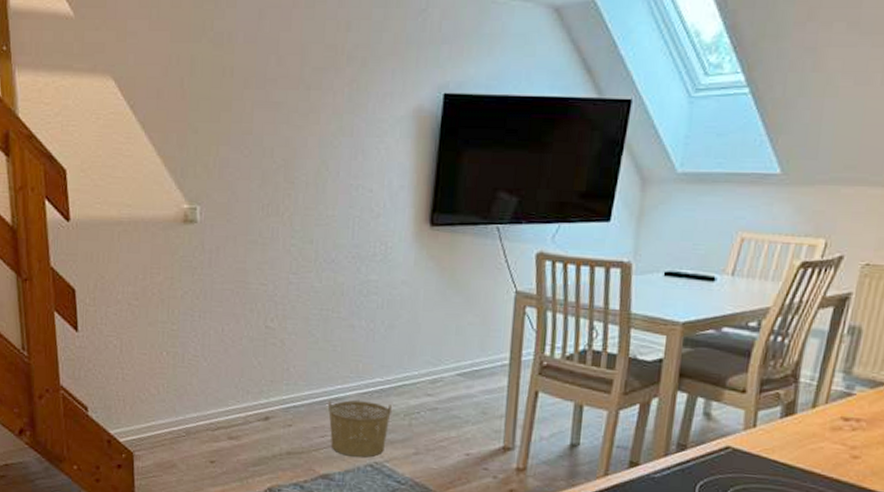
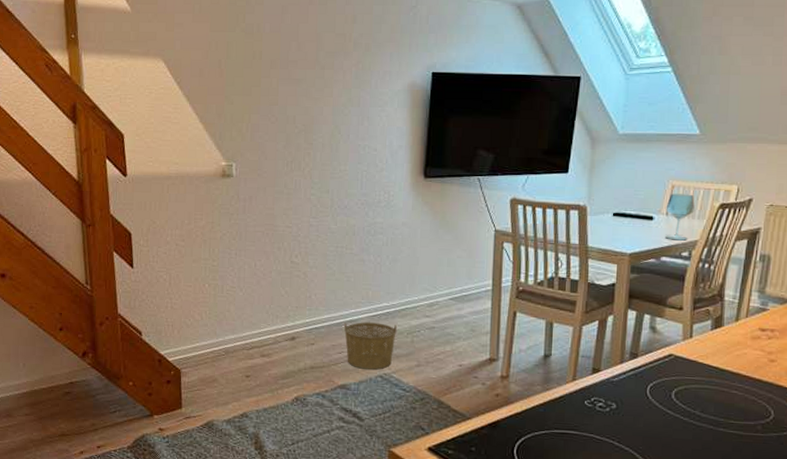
wine glass: none [729,248,769,308] -> present [665,193,695,241]

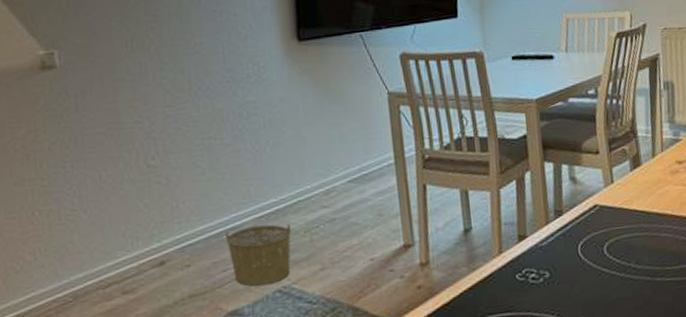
wine glass: present [665,193,695,241] -> none [564,26,593,79]

